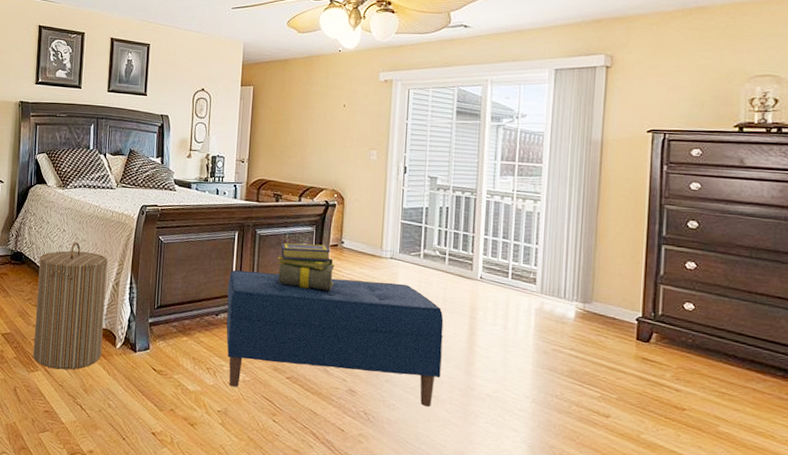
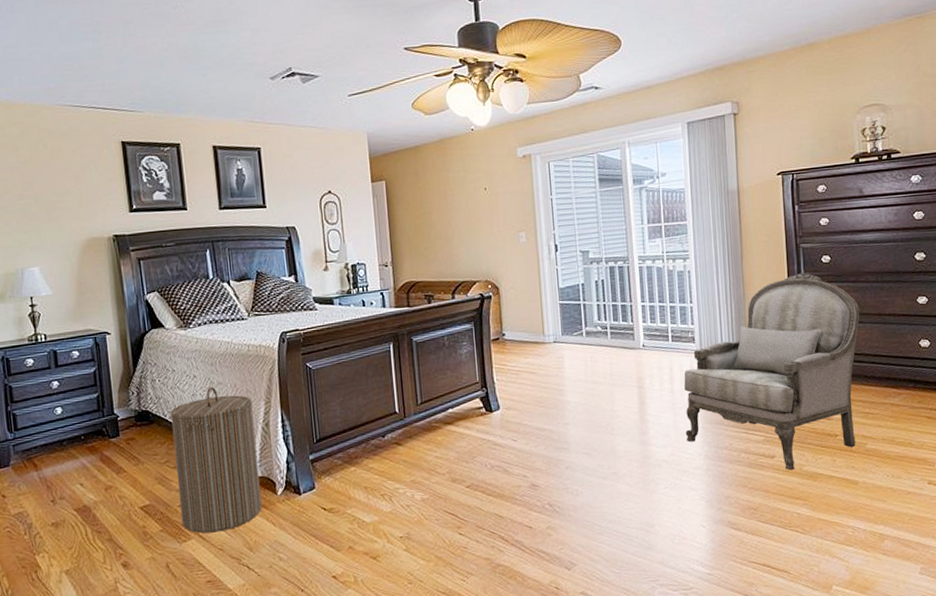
bench: present [226,270,444,407] -> none [390,366,618,509]
stack of books: present [277,243,335,291] -> none [438,340,501,391]
armchair: none [514,234,727,436] -> present [683,273,860,471]

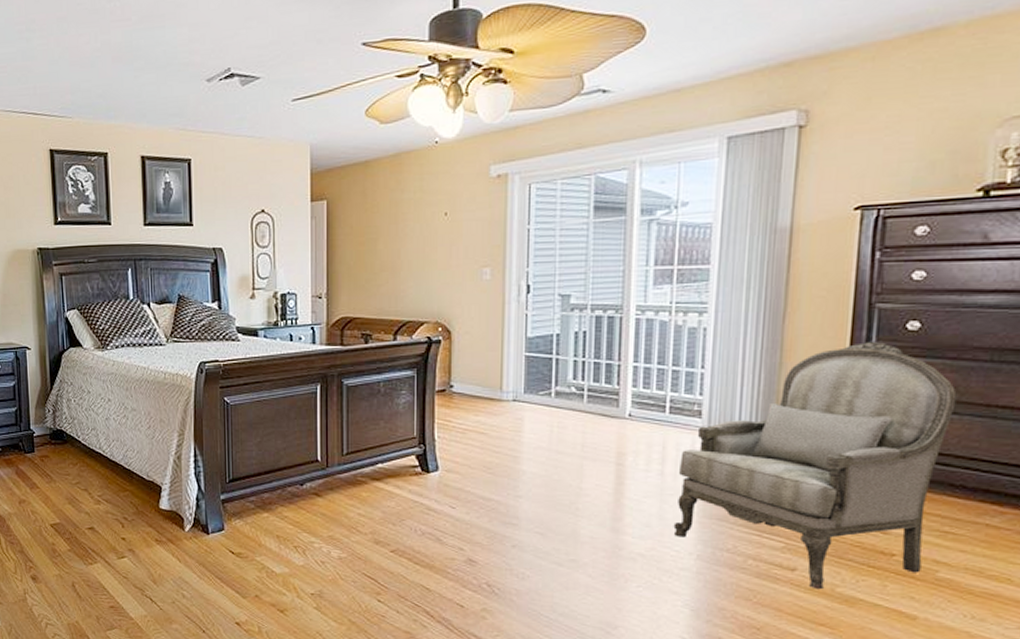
laundry hamper: present [170,386,262,533] -> none [84,412,169,560]

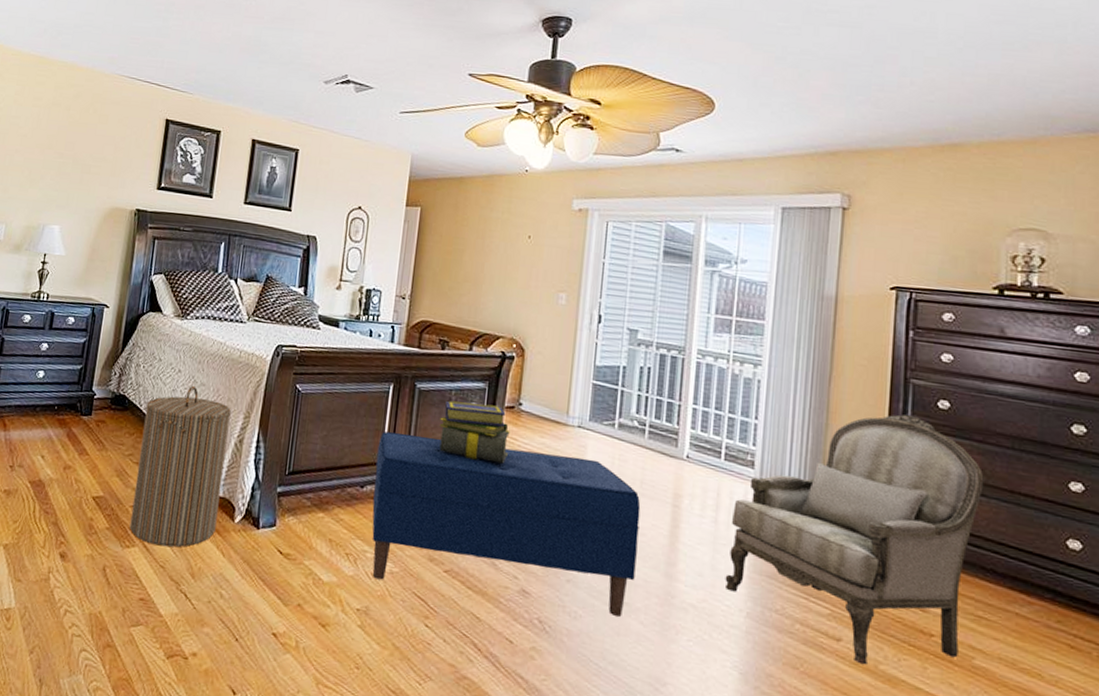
laundry hamper: none [84,412,169,560] -> present [129,385,231,547]
bench: none [312,429,583,573] -> present [372,432,641,617]
stack of books: none [371,391,443,446] -> present [439,401,510,464]

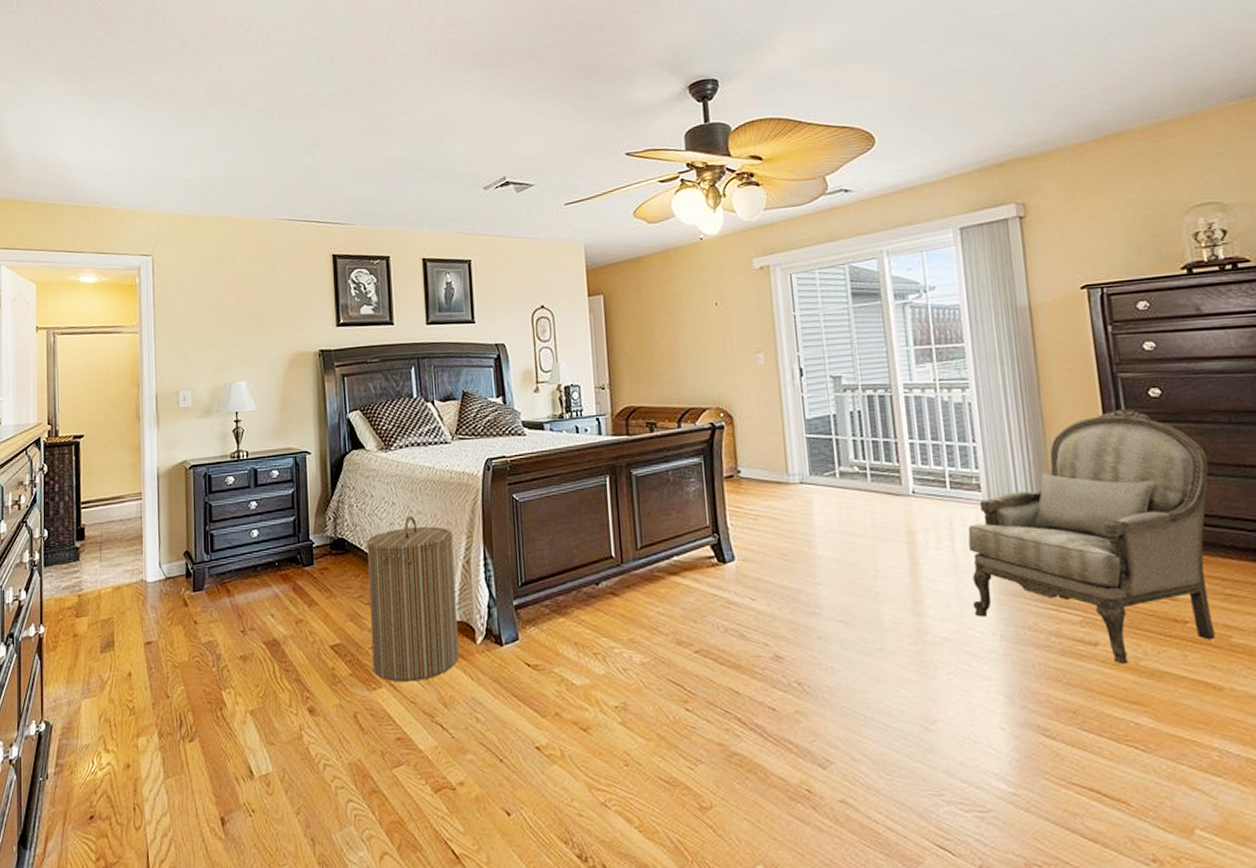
bench: present [372,432,641,617] -> none [605,513,884,673]
stack of books: present [439,401,510,464] -> none [661,477,736,536]

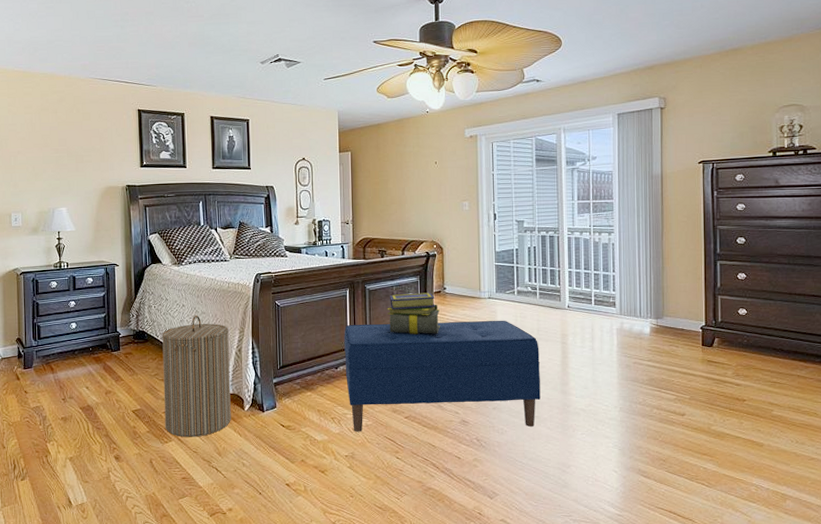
bench: none [605,513,884,673] -> present [344,320,541,432]
stack of books: none [661,477,736,536] -> present [387,292,440,335]
armchair: present [967,409,1215,665] -> none [603,252,771,429]

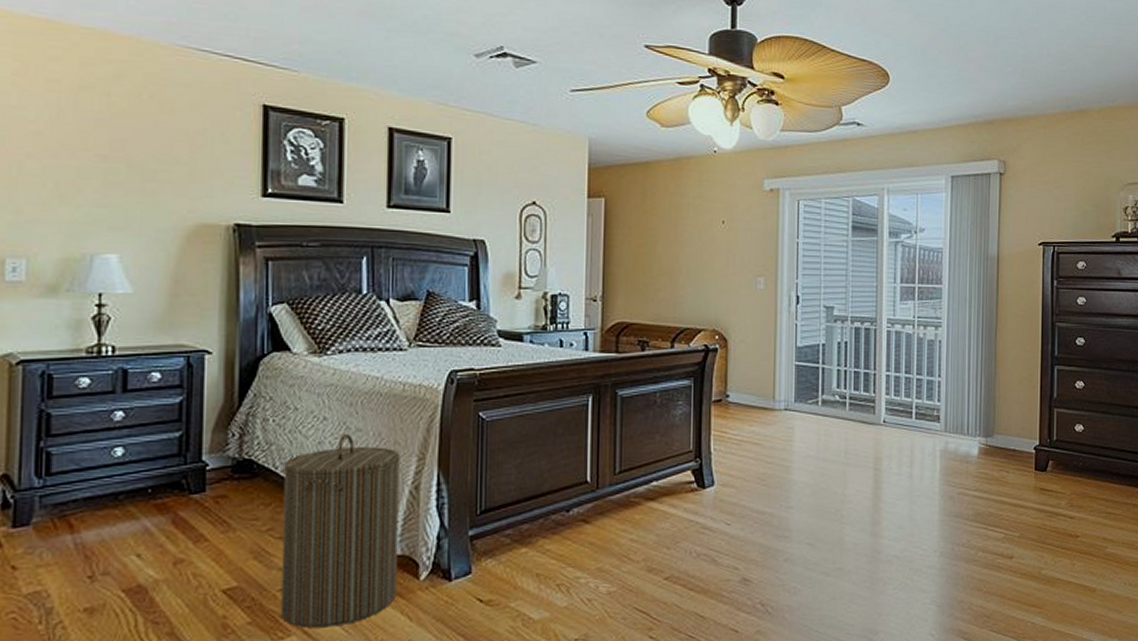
bench: present [344,320,541,432] -> none [581,439,846,604]
stack of books: present [387,292,440,335] -> none [646,401,719,460]

